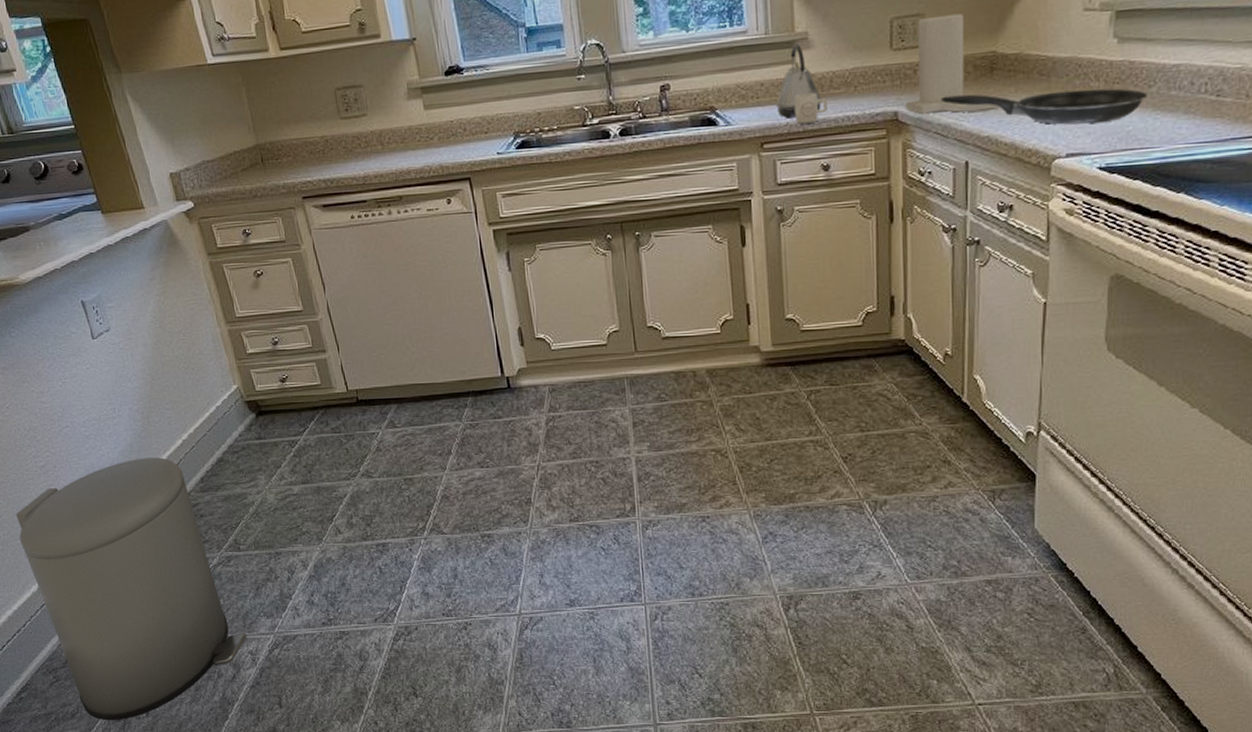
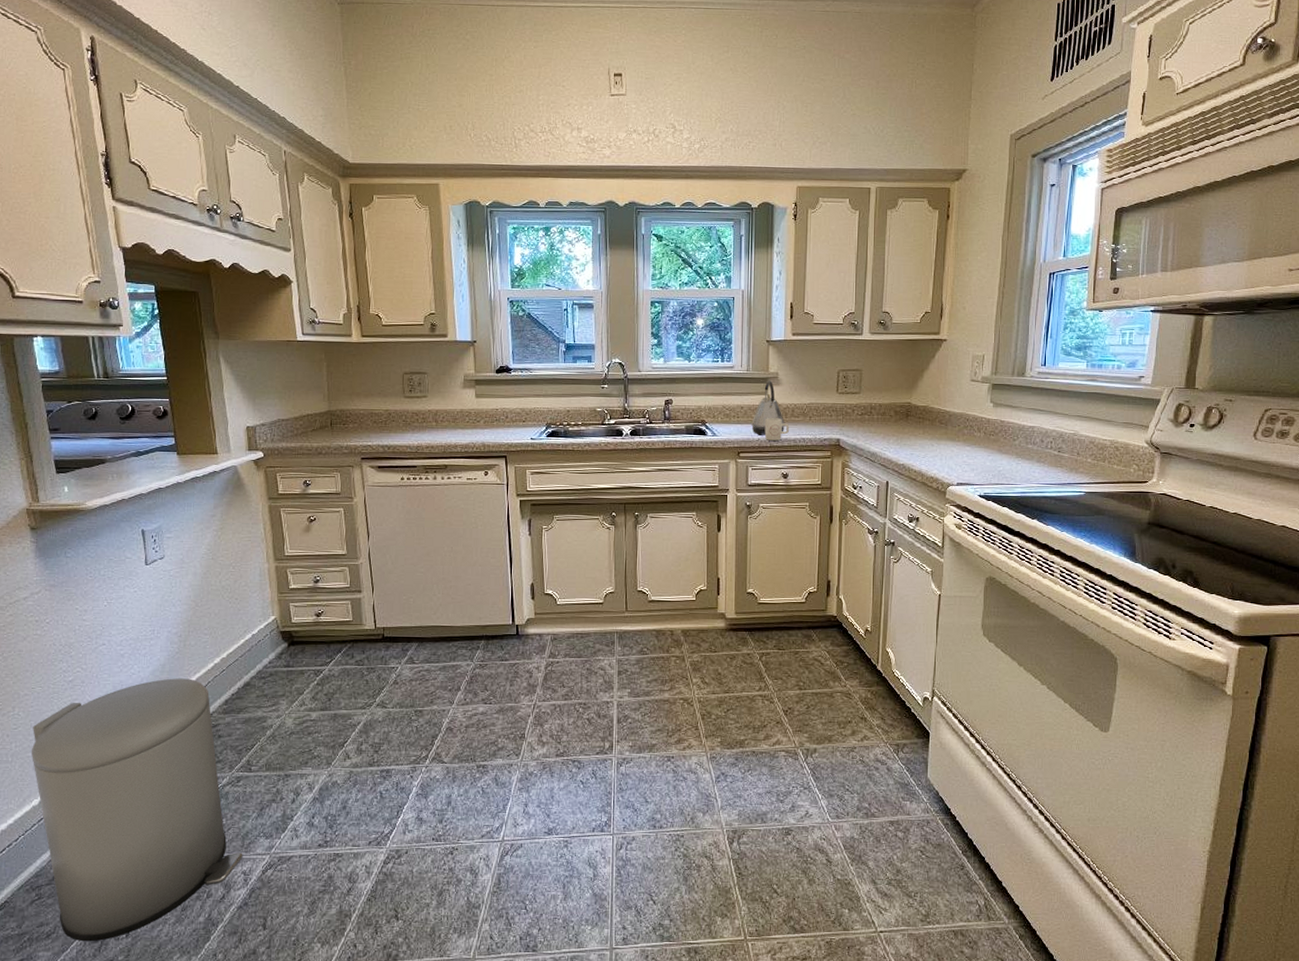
paper towel: present [905,13,1000,114] -> none [845,372,912,445]
frying pan: present [941,88,1148,125] -> none [871,431,1013,463]

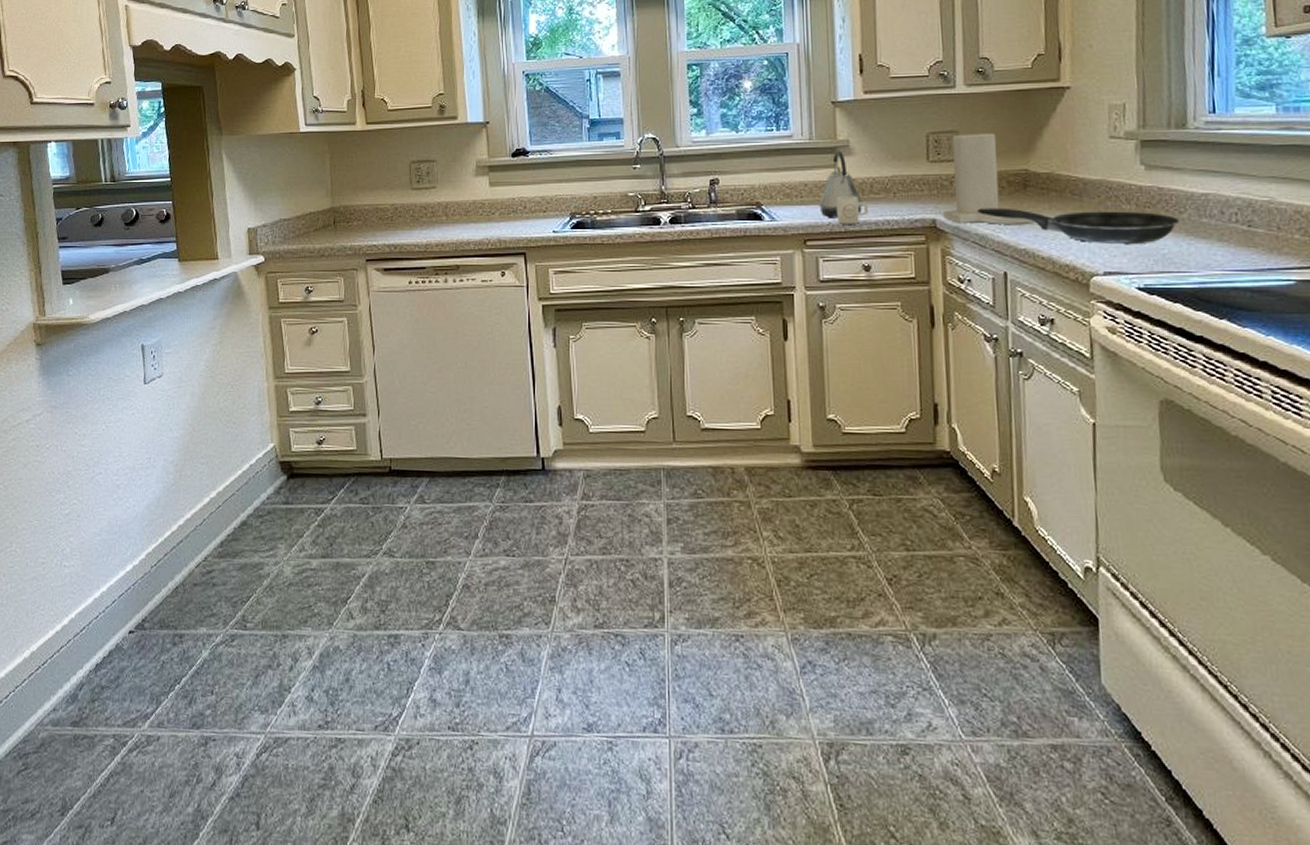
pedal bin: present [31,678,243,942] -> none [25,514,236,827]
paper towel: none [845,372,912,445] -> present [943,133,1035,224]
frying pan: none [871,431,1013,463] -> present [977,208,1180,245]

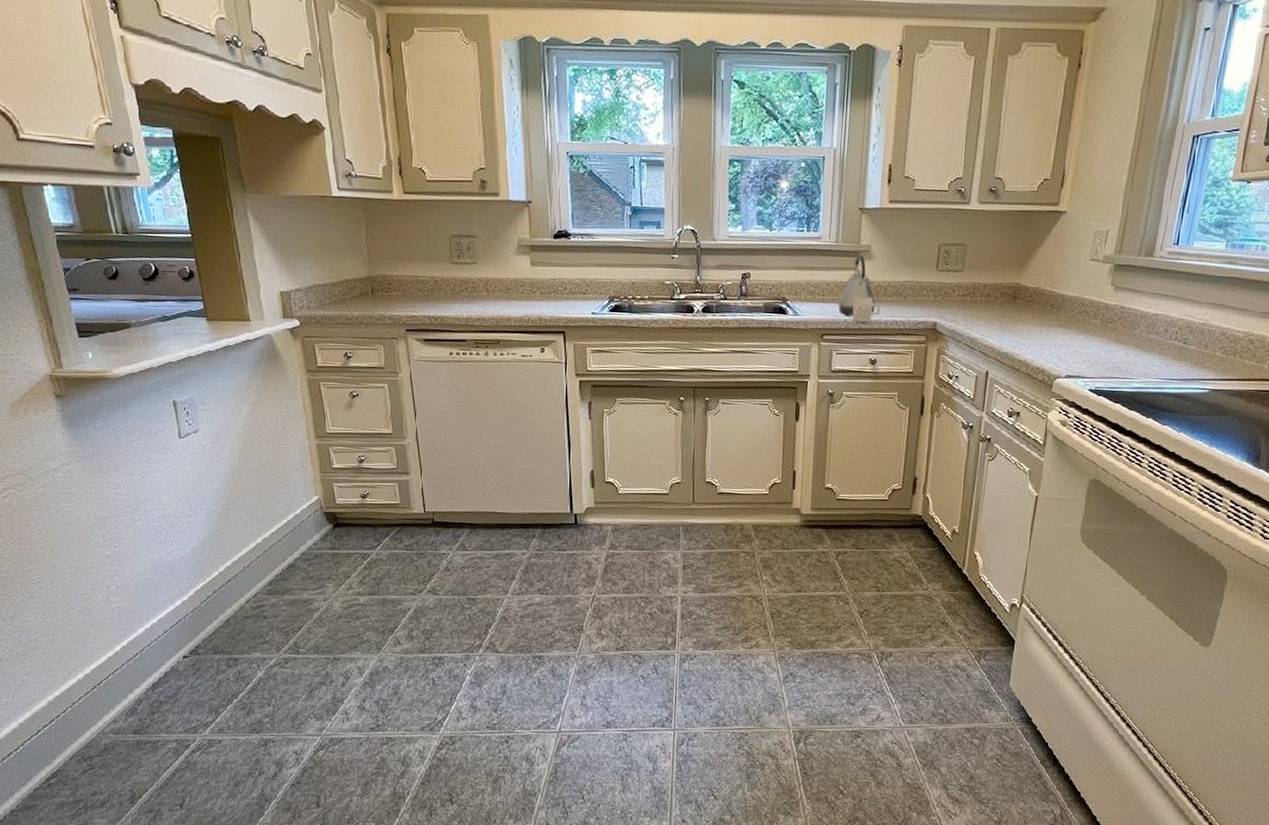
paper towel: present [943,133,1035,224] -> none [943,247,1018,331]
frying pan: present [977,208,1180,245] -> none [972,315,1133,354]

